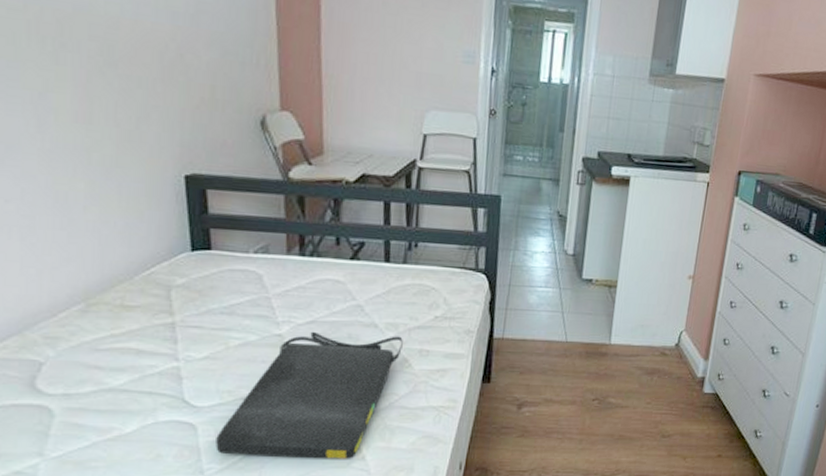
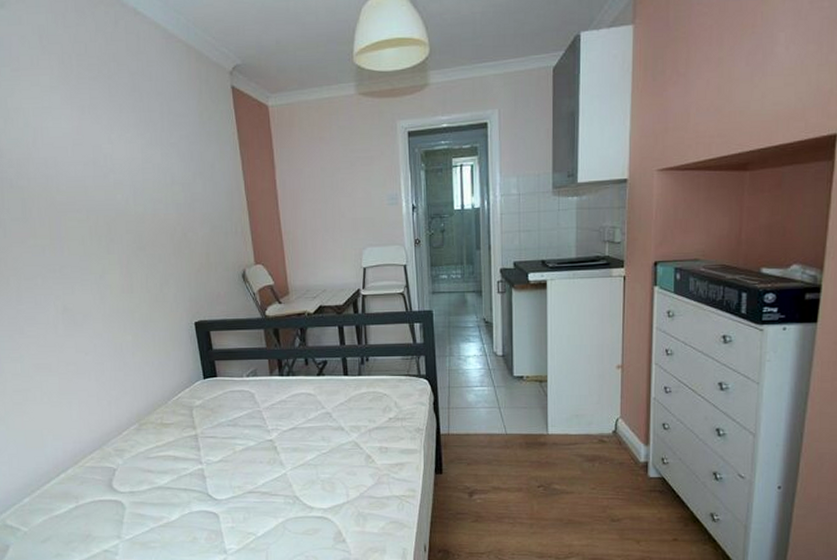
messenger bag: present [216,331,403,459] -> none [233,436,365,542]

